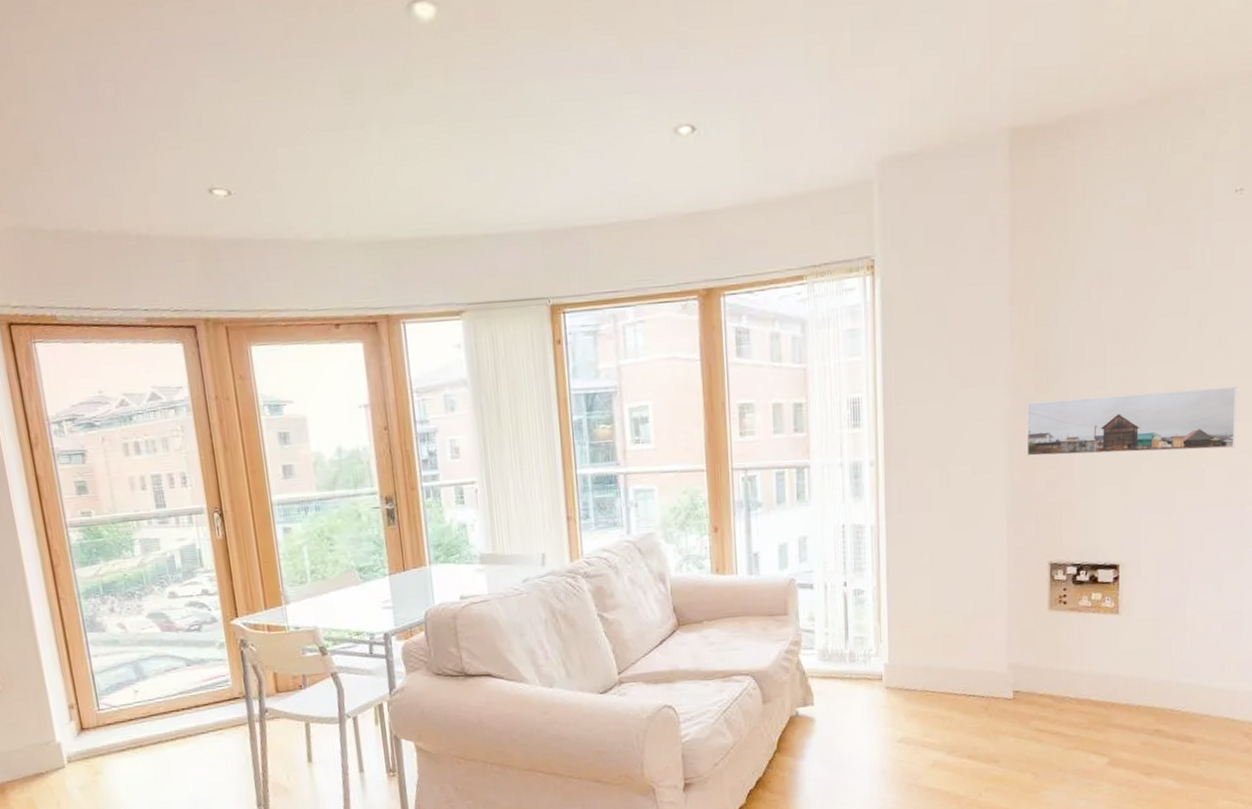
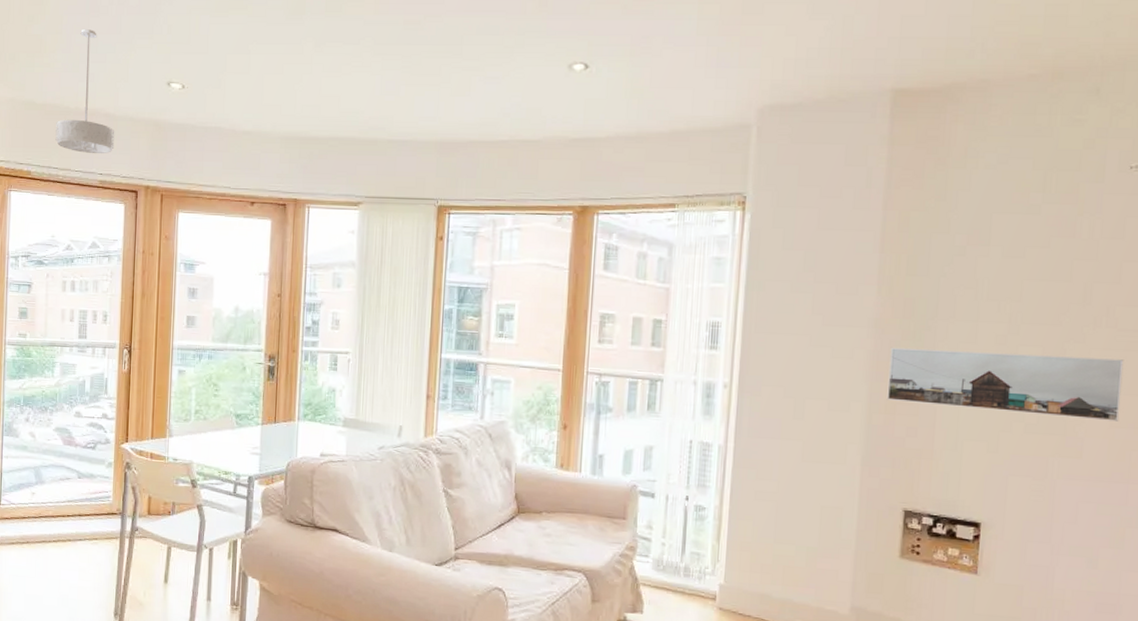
ceiling light fixture: none [76,129,157,287] -> present [55,28,115,154]

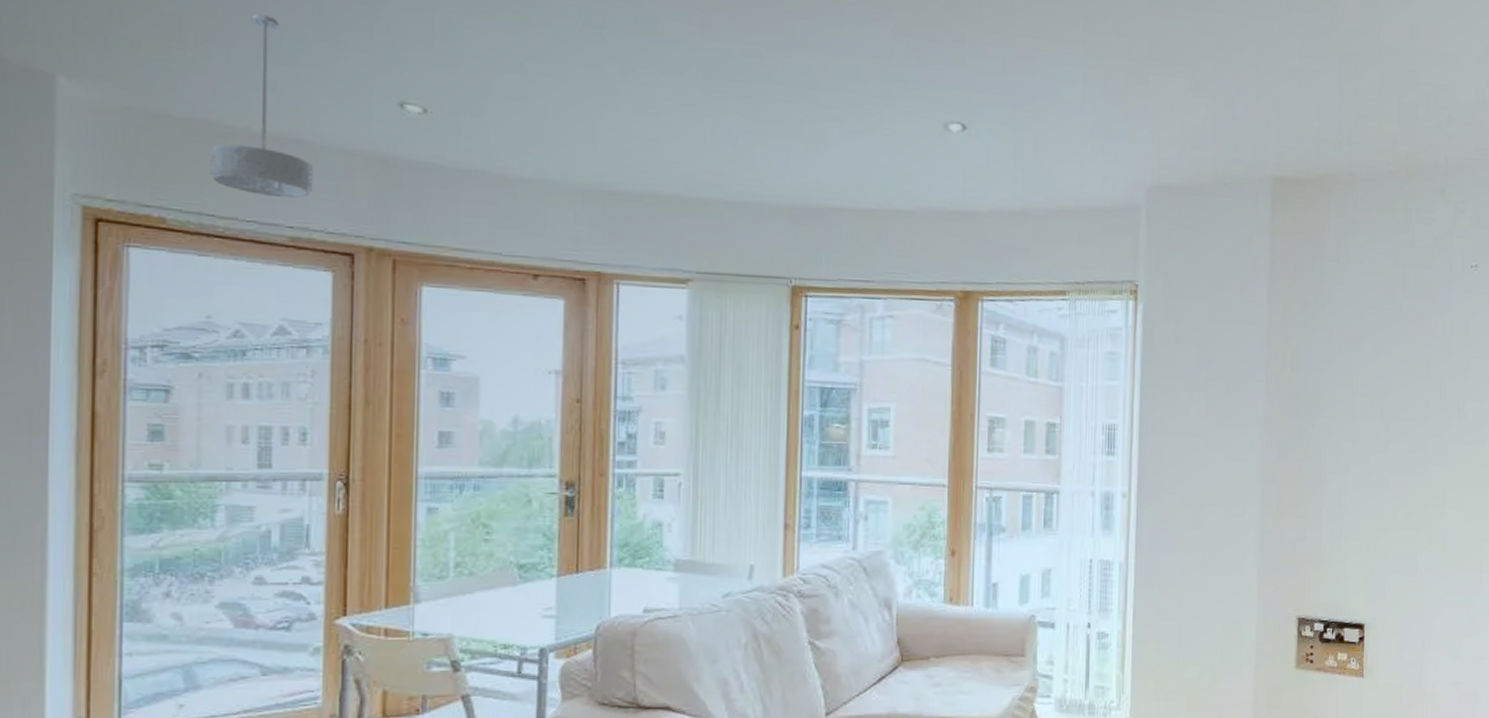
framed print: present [887,347,1124,422] -> none [1278,447,1473,513]

